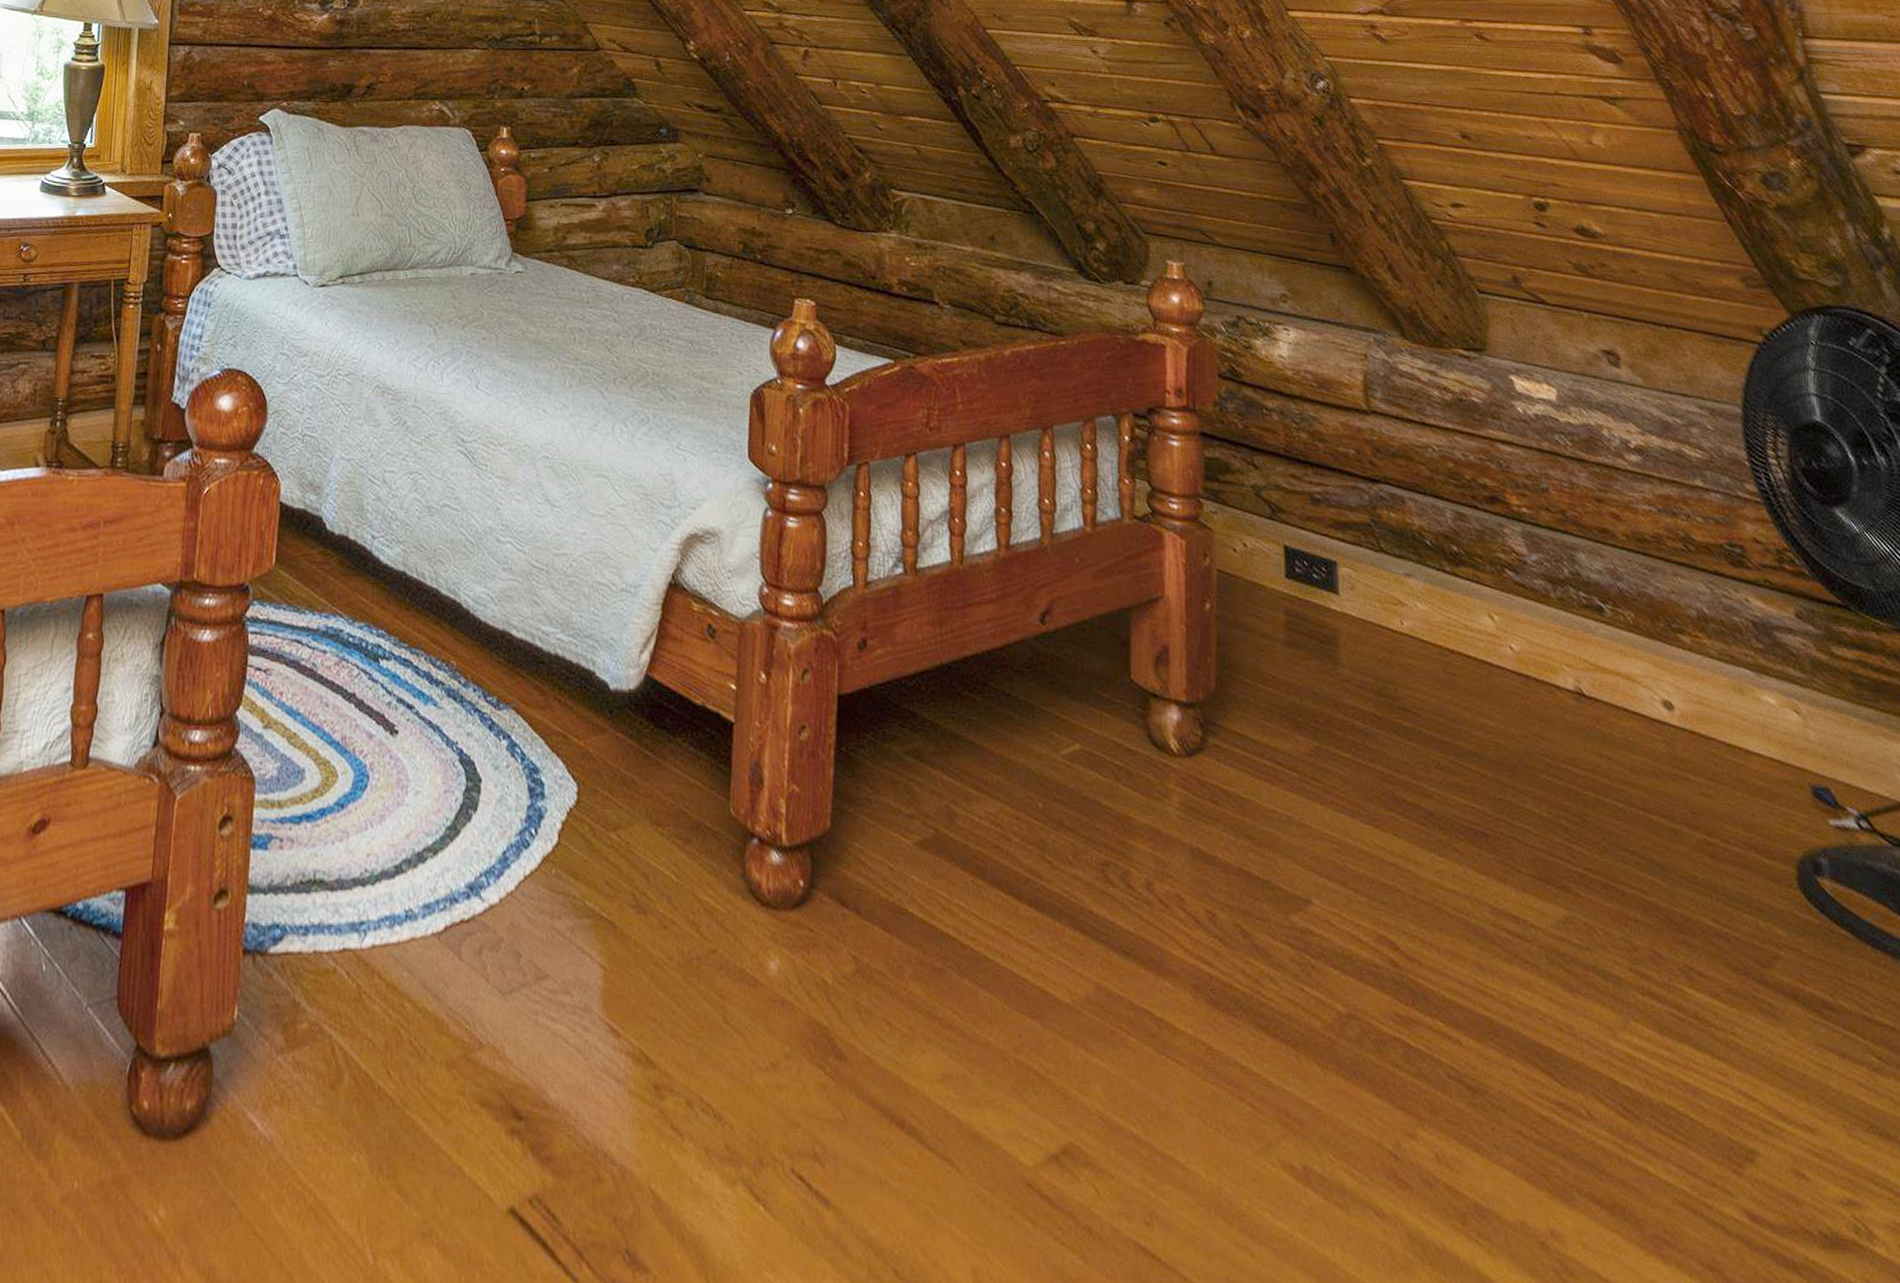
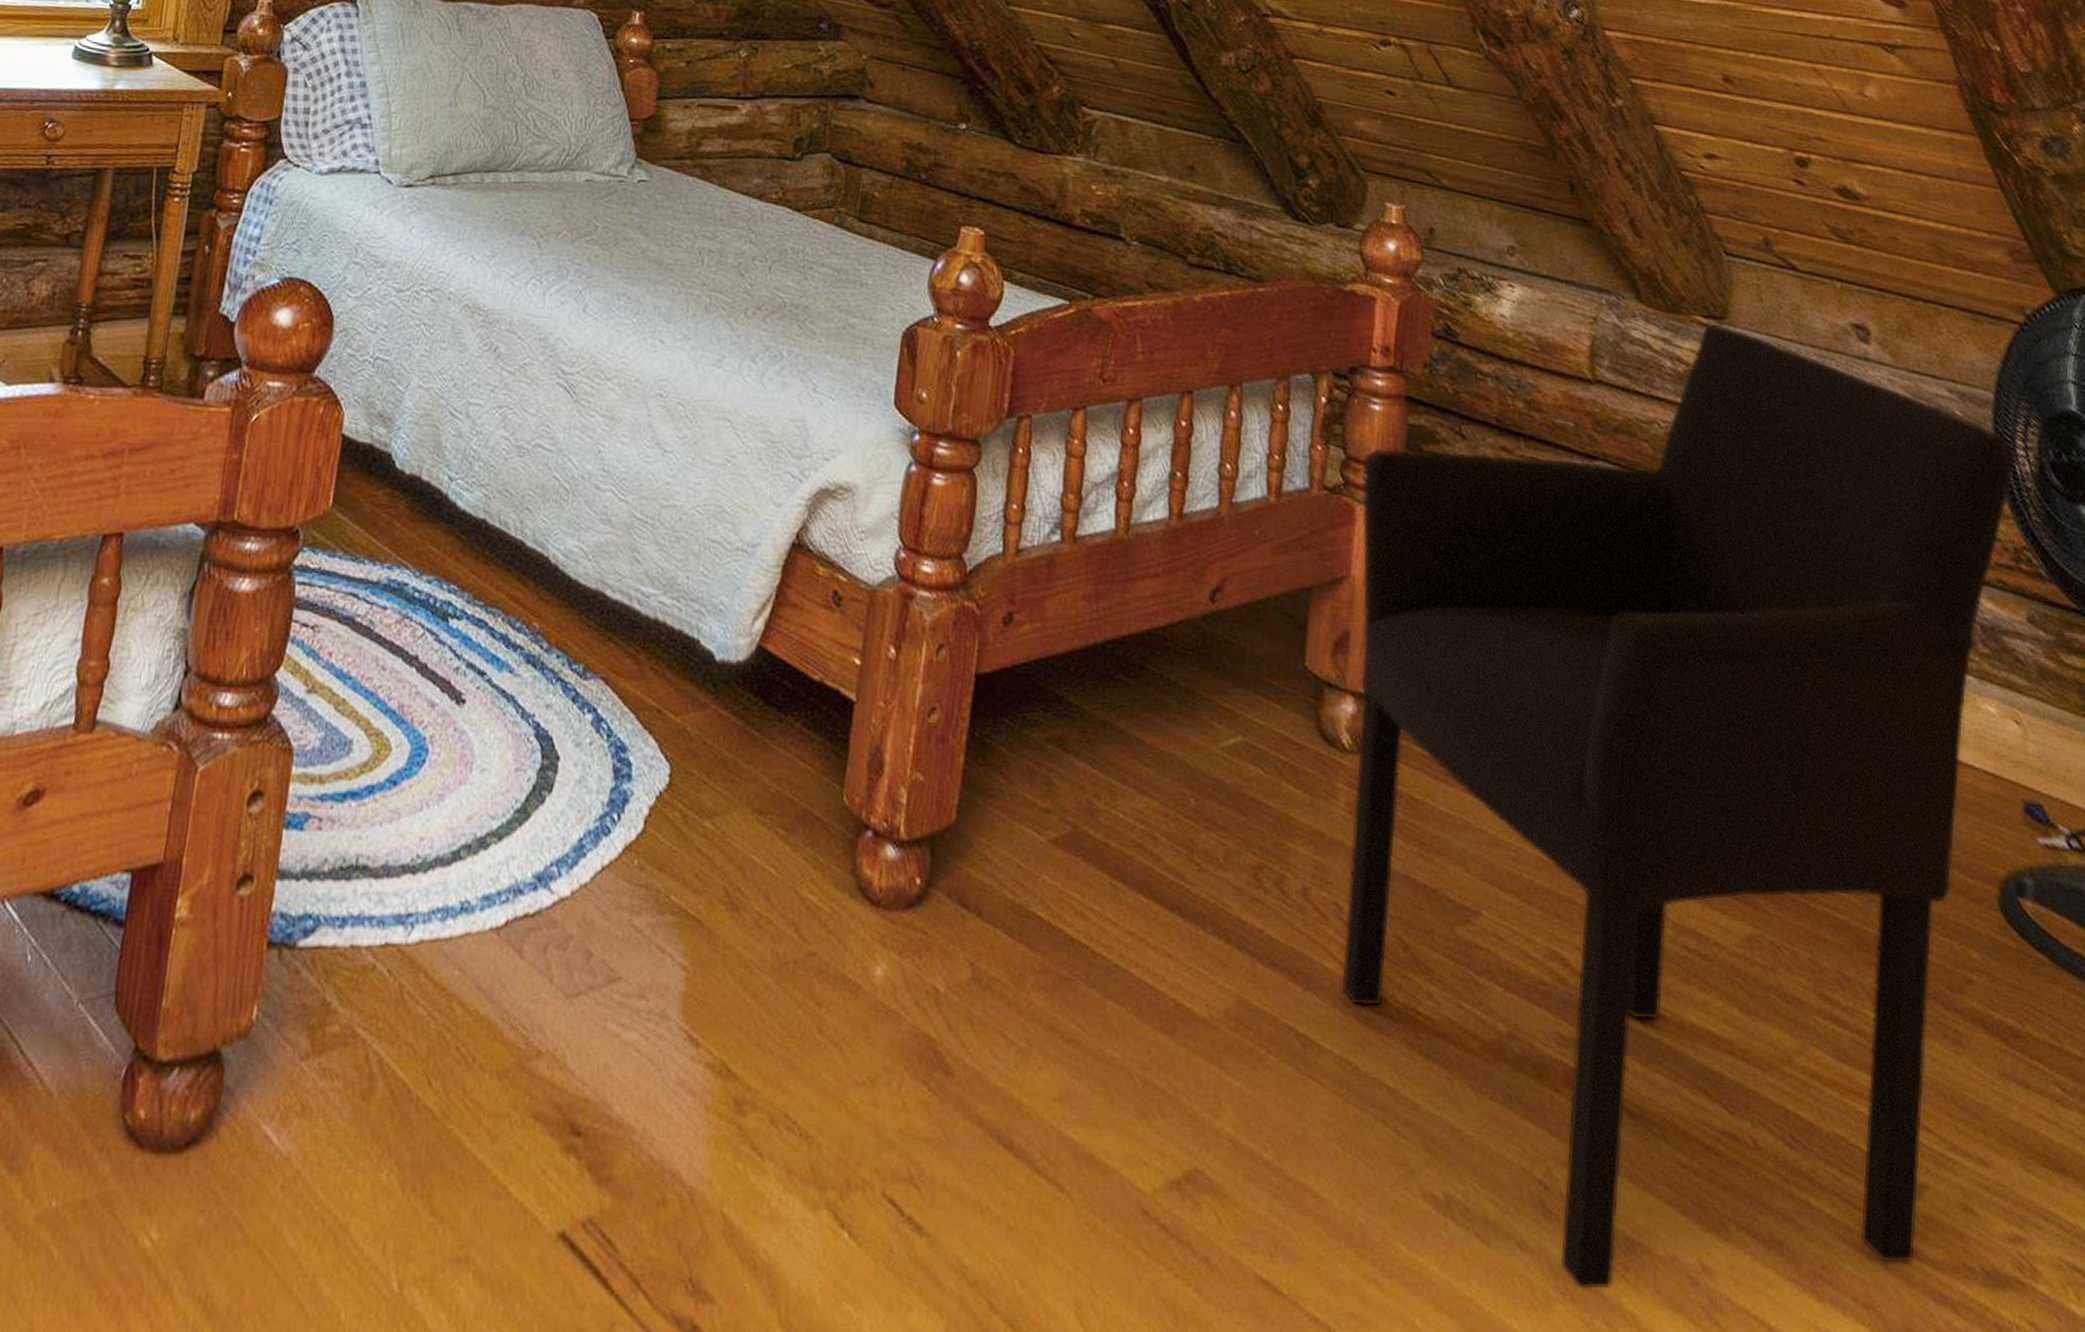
armchair: none [1166,355,1769,1255] -> present [1340,323,2016,1291]

